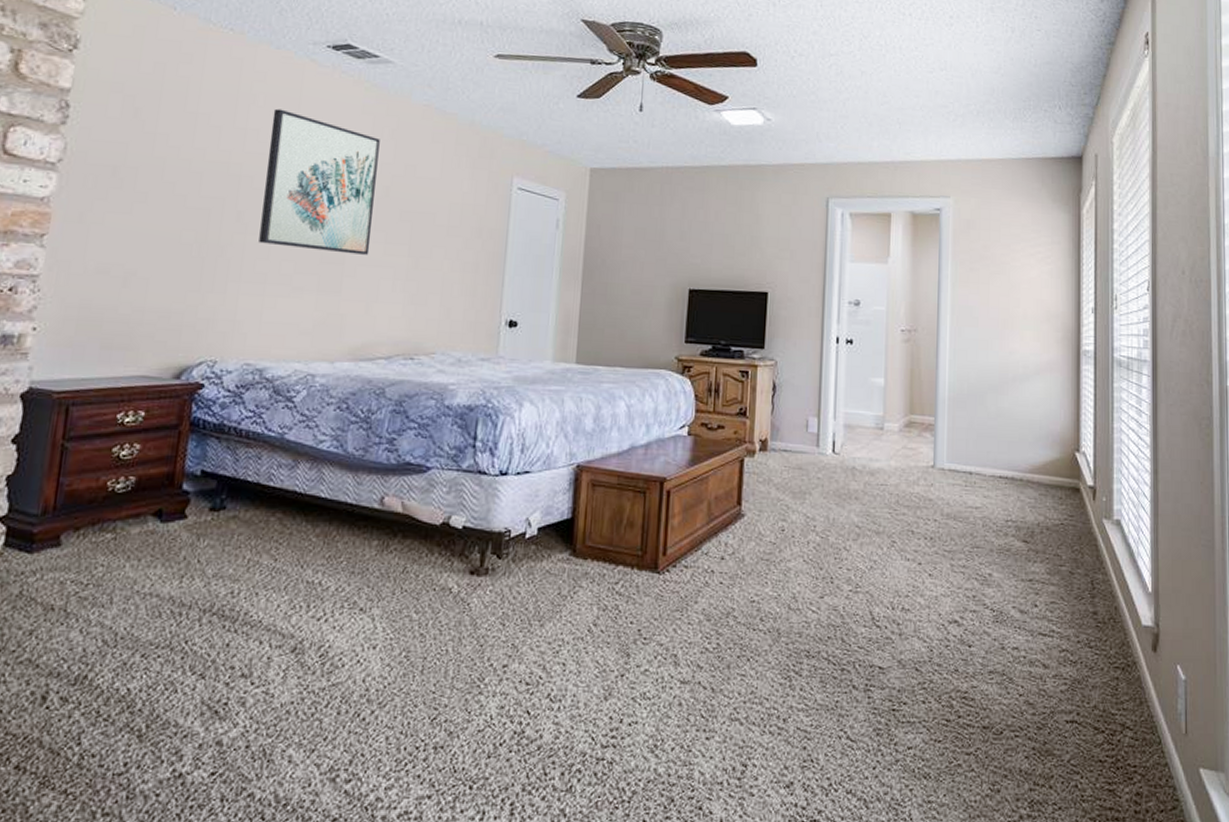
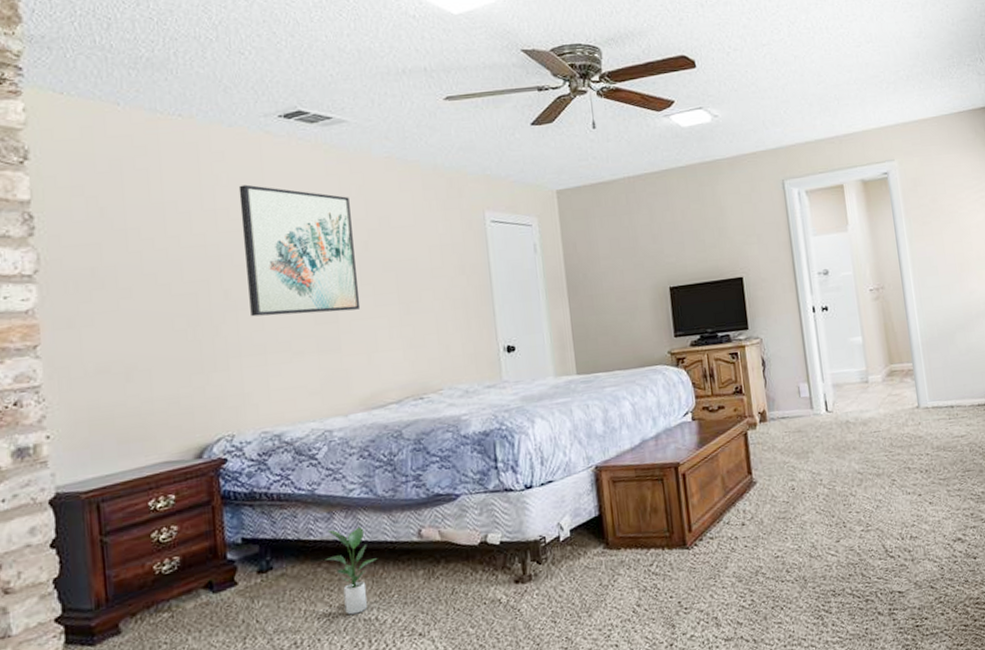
potted plant: none [280,479,334,574] -> present [325,527,378,615]

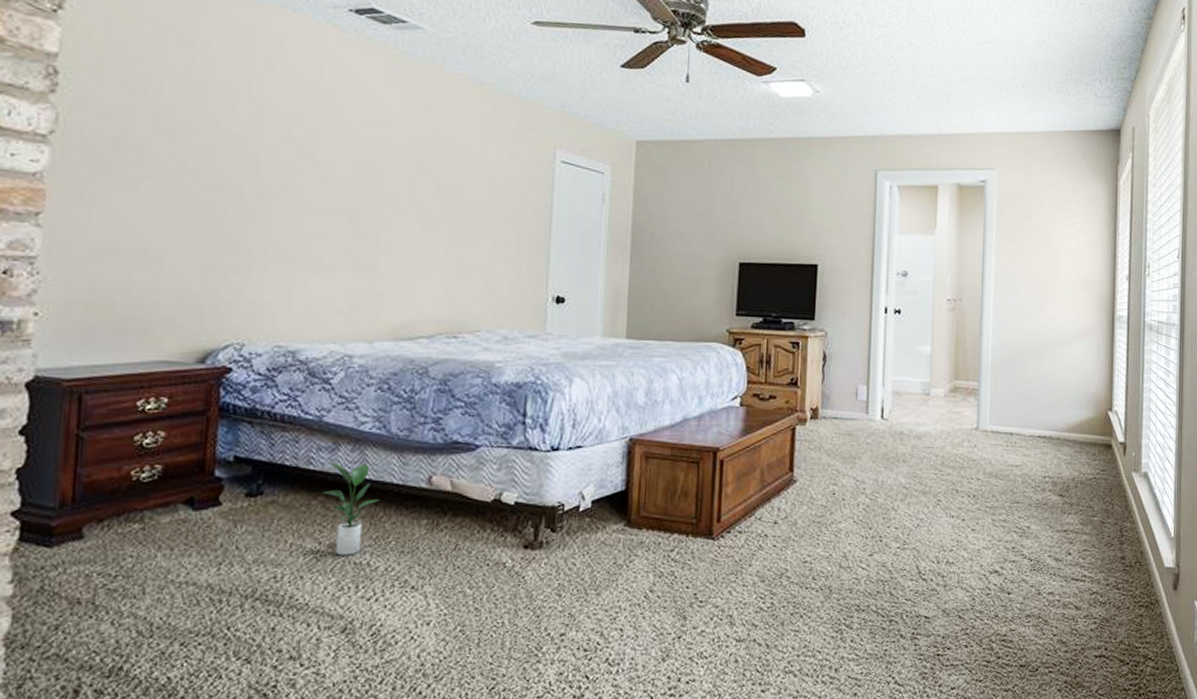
wall art: present [238,184,361,317] -> none [284,77,412,231]

